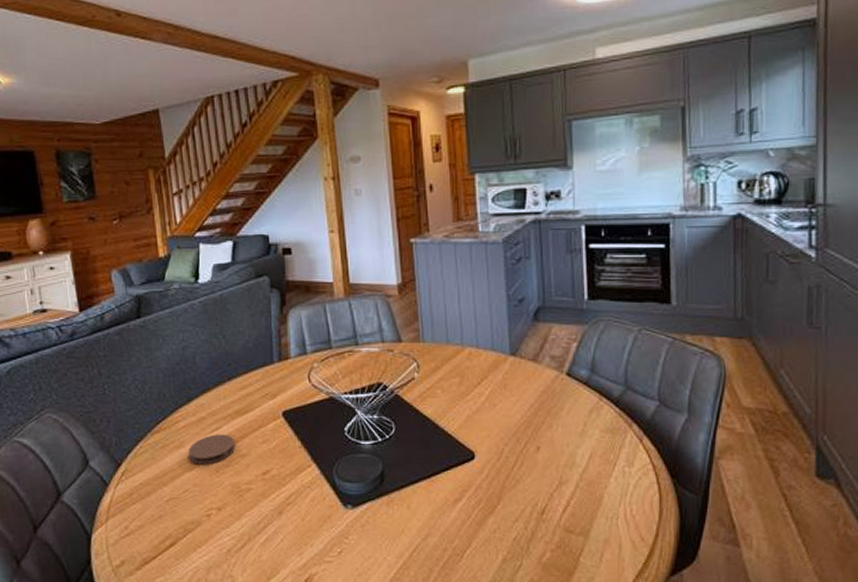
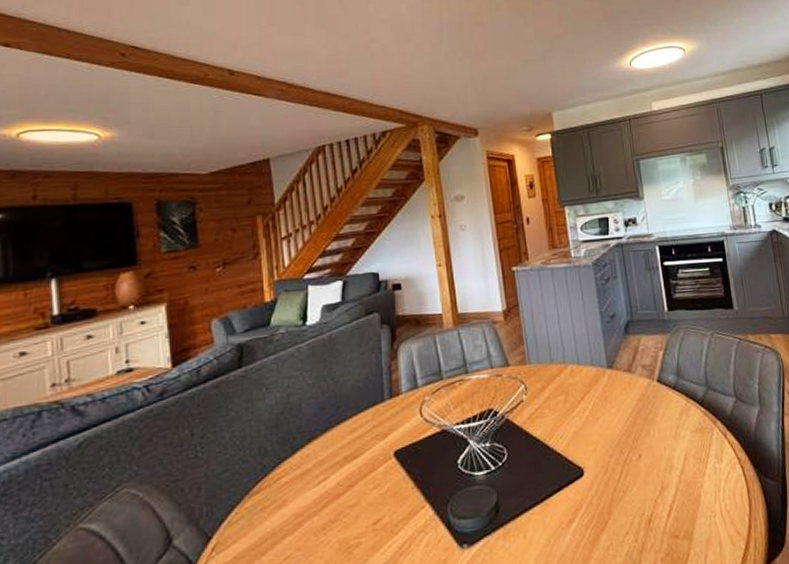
coaster: present [189,434,235,465] -> none [292,484,343,524]

